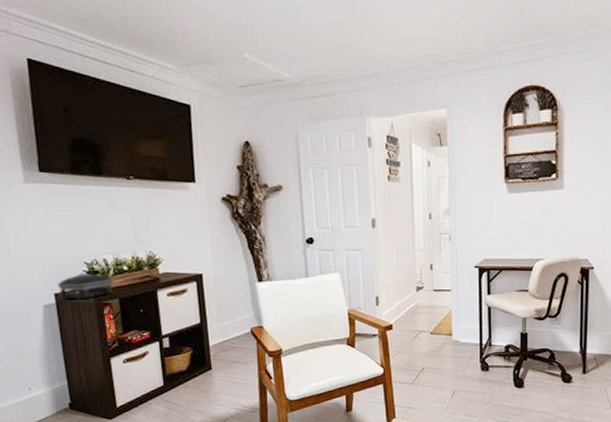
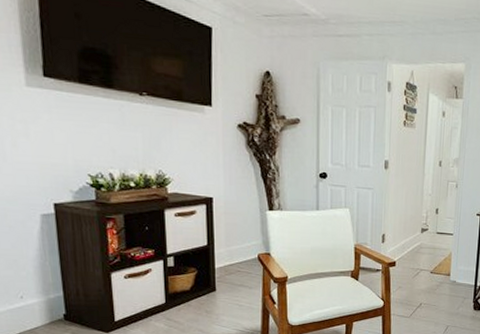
wireless router: present [58,273,113,299] -> none [58,186,118,211]

